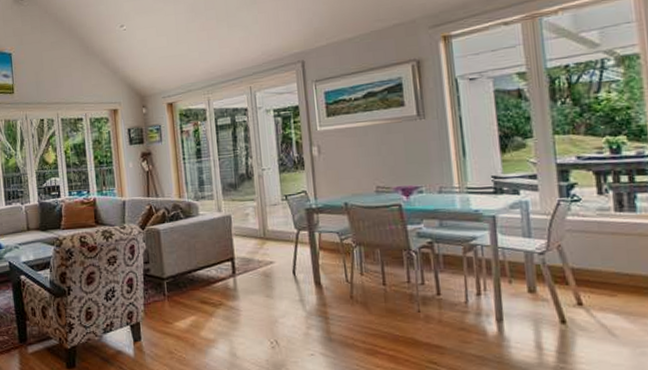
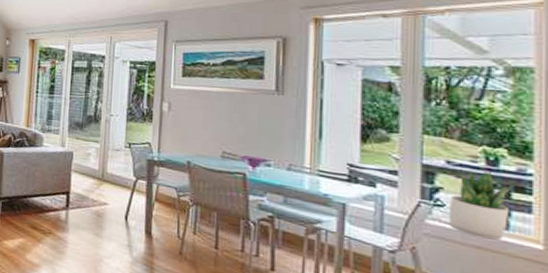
planter: none [584,159,635,224] -> present [448,171,513,241]

